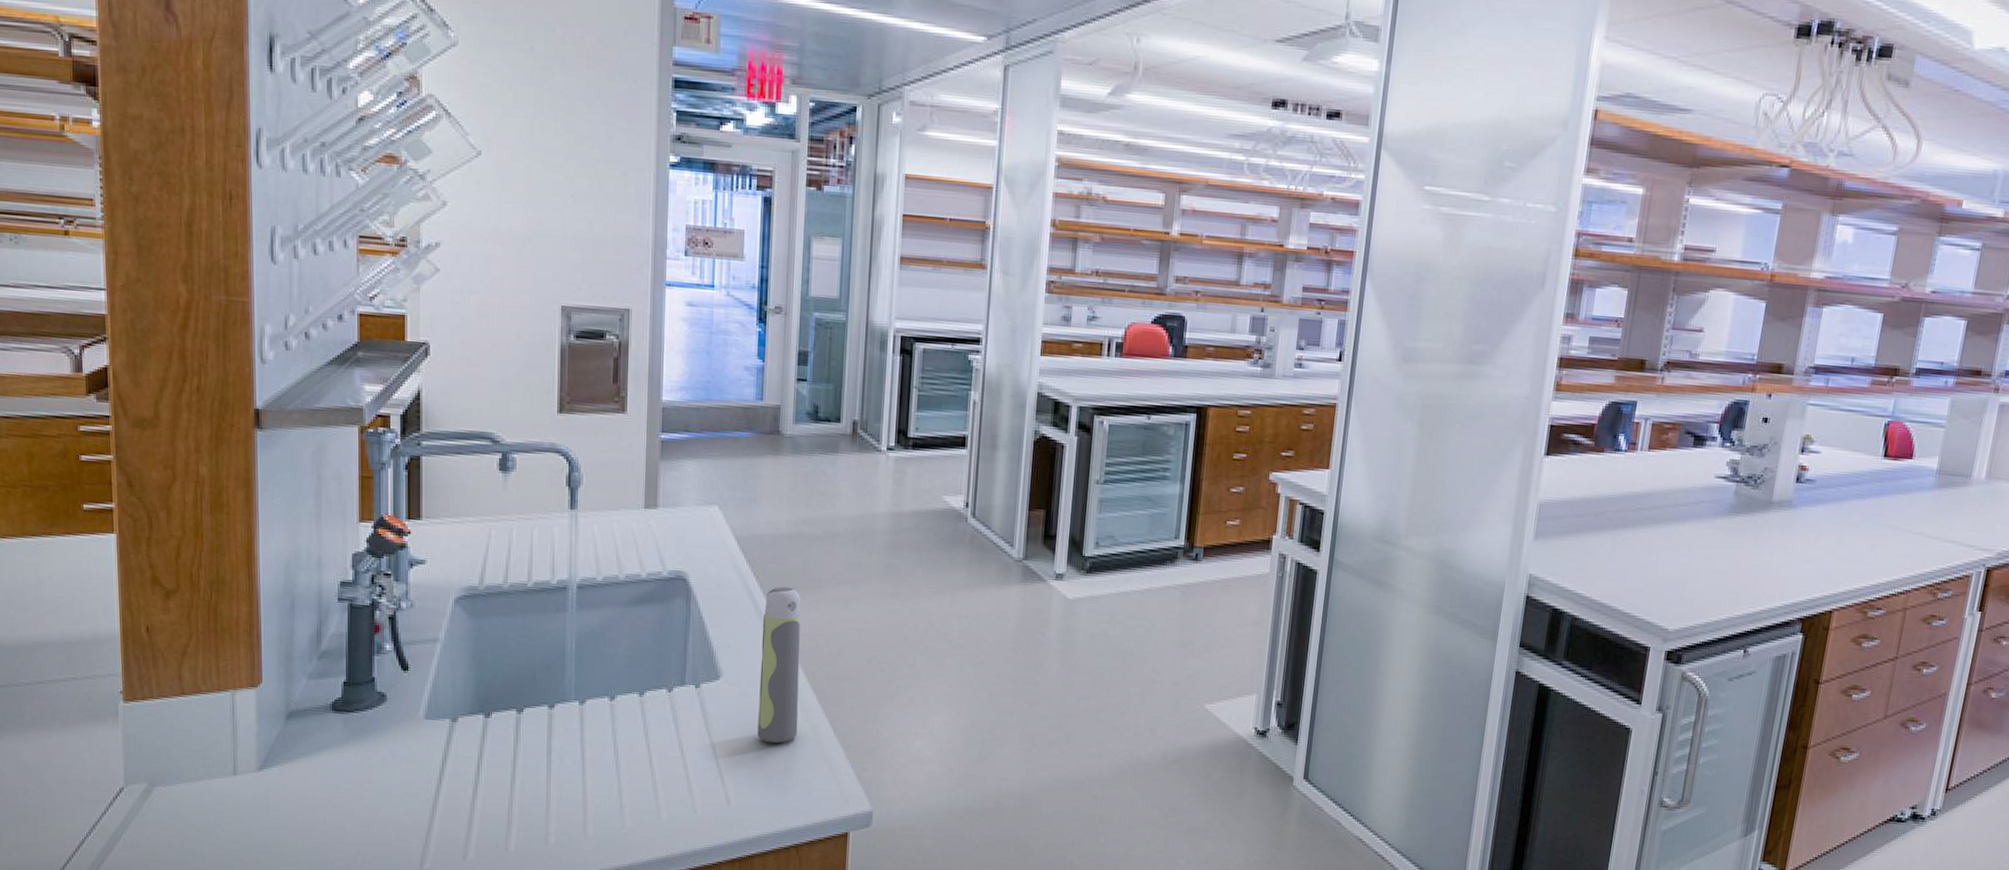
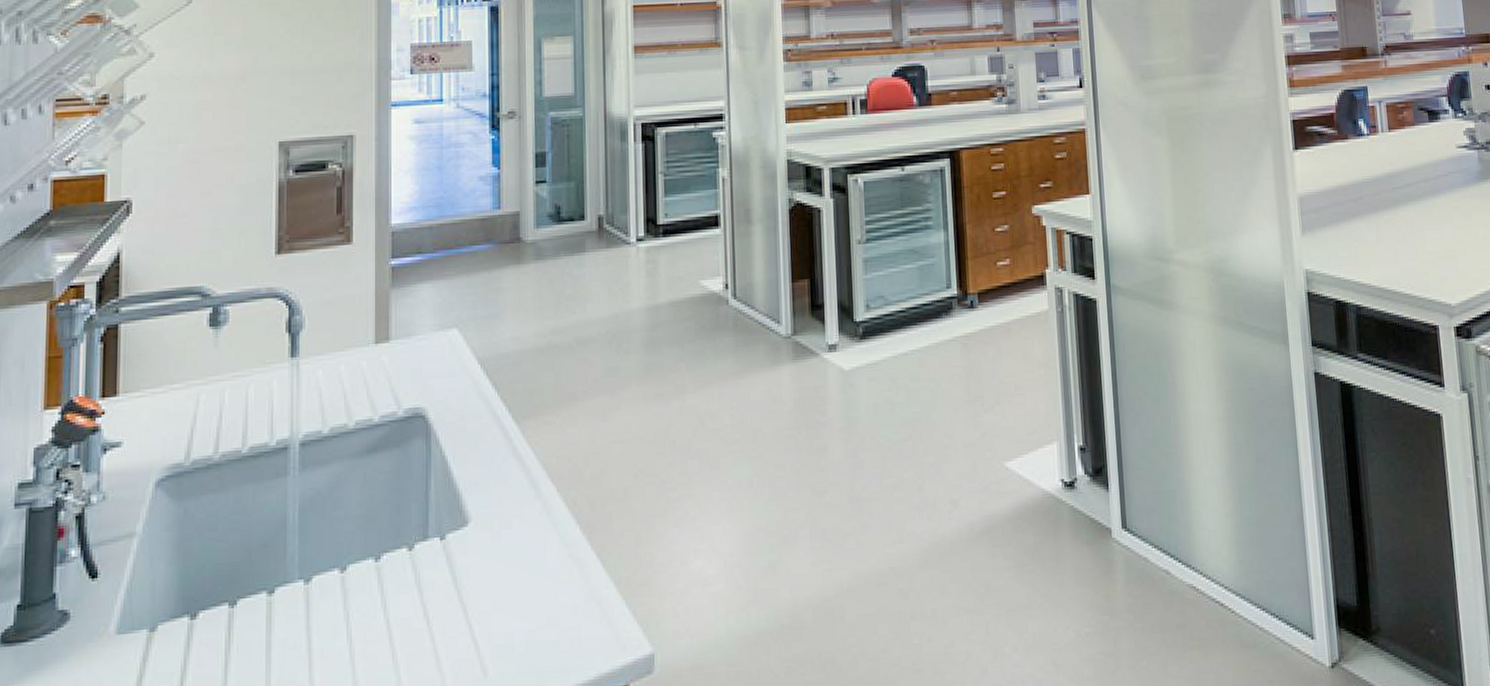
spray bottle: present [757,586,800,744] -> none [513,406,561,592]

